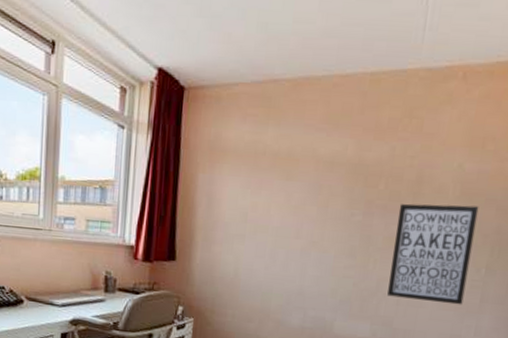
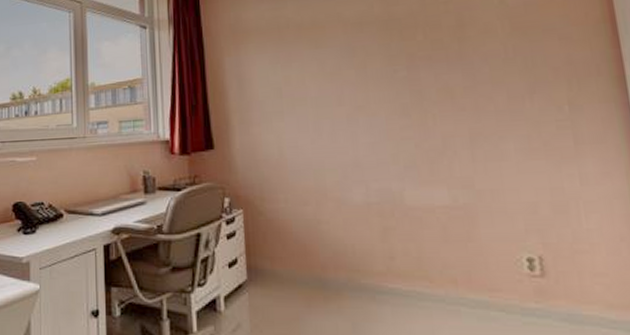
wall art: present [387,203,479,305] -> none [445,39,554,154]

